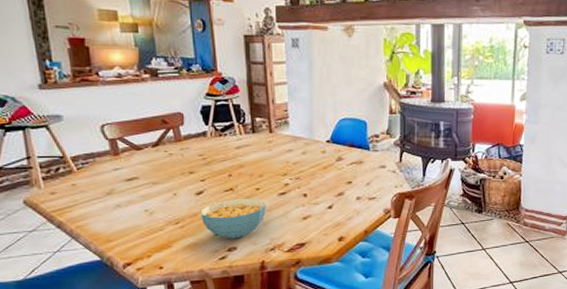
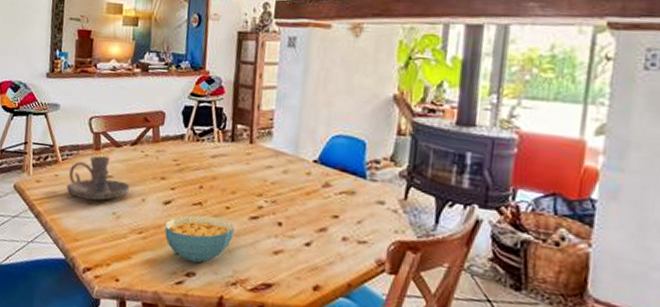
candle holder: none [88,160,159,202] -> present [66,155,130,201]

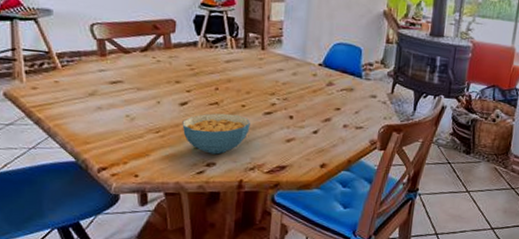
candle holder: present [66,155,130,201] -> none [70,61,143,105]

